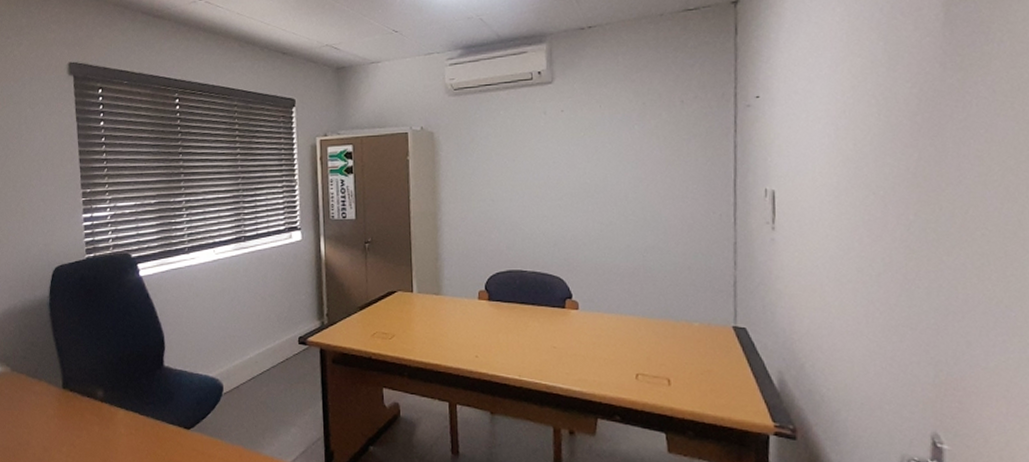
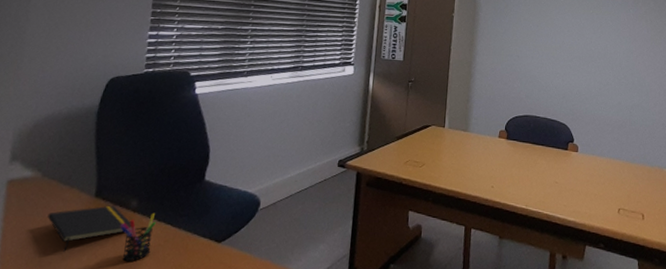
notepad: none [23,396,103,444] -> present [47,205,133,253]
pen holder: none [90,401,124,452] -> present [119,212,156,262]

